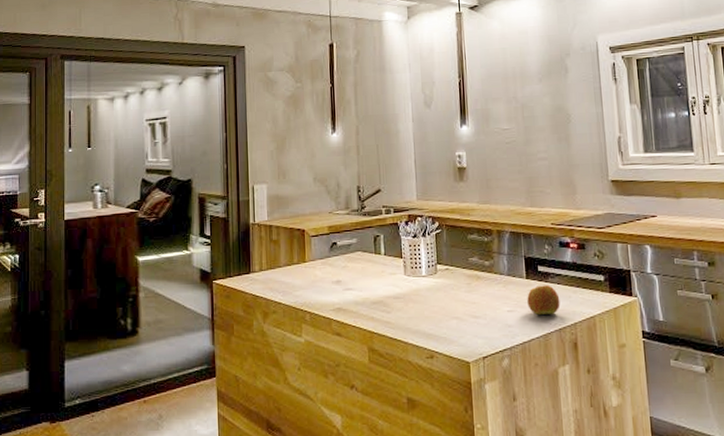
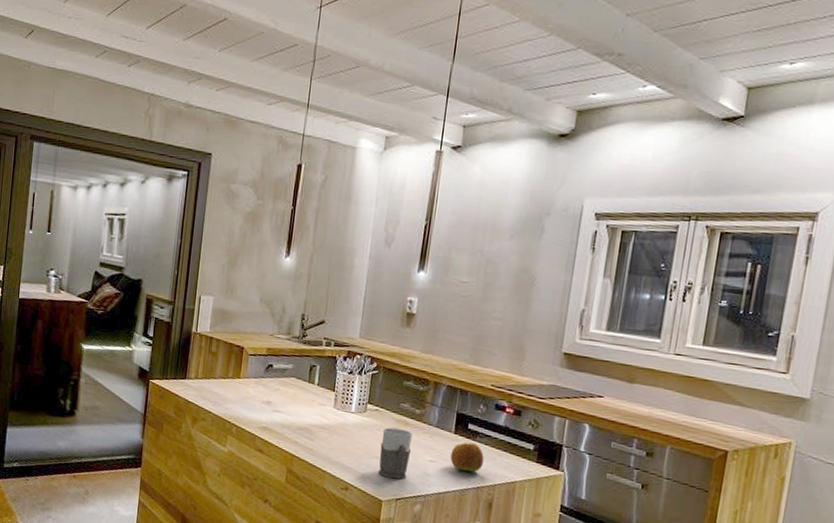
mug: none [456,284,489,337] -> present [378,427,412,479]

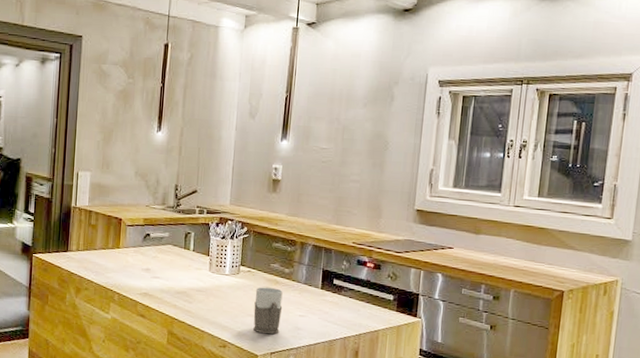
apple: present [450,442,484,472] -> none [318,296,349,324]

